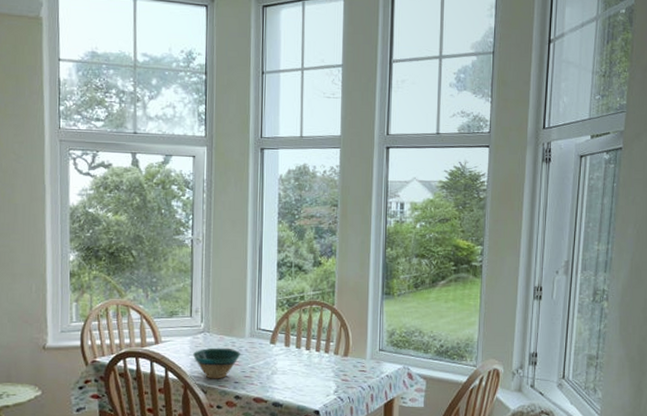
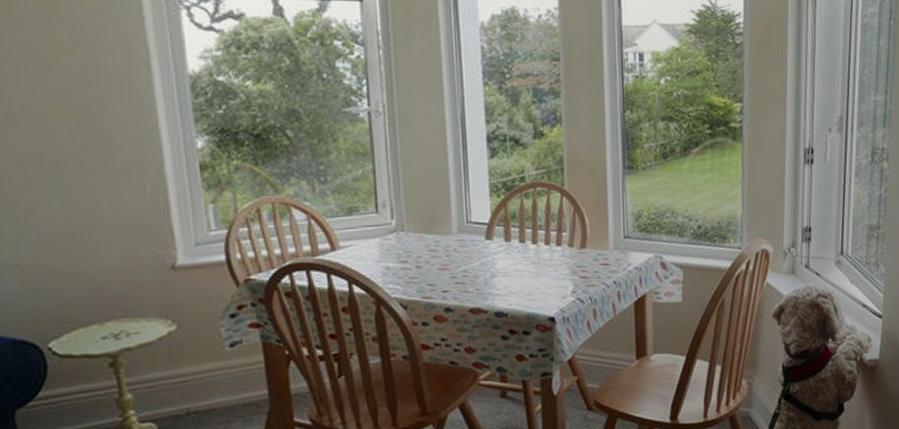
bowl: present [193,347,241,379] -> none [384,249,449,290]

